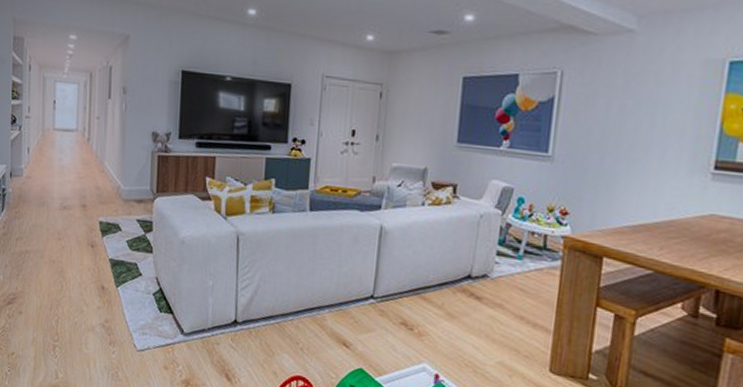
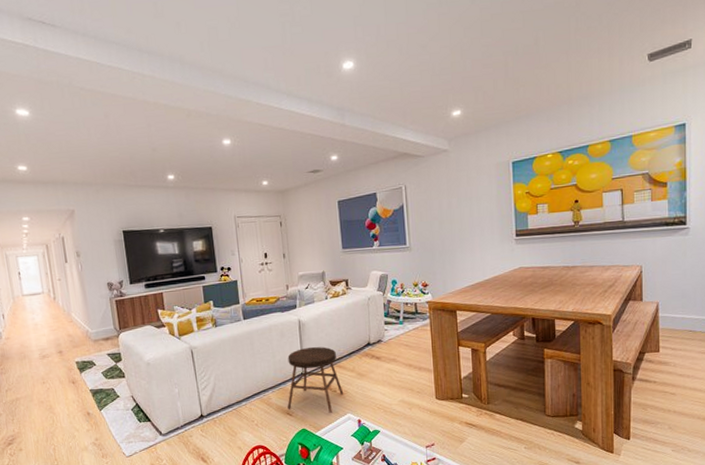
stool: none [345,263,423,357] -> present [287,346,344,413]

